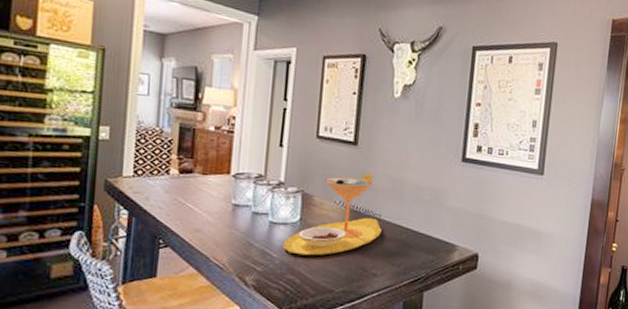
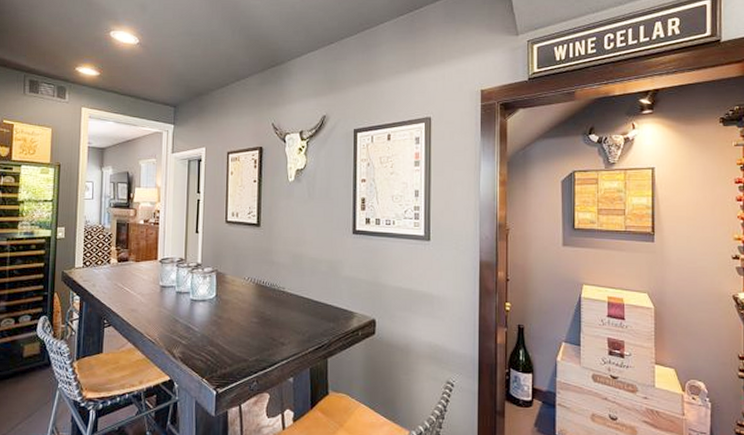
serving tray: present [283,173,382,256] -> none [203,250,286,329]

